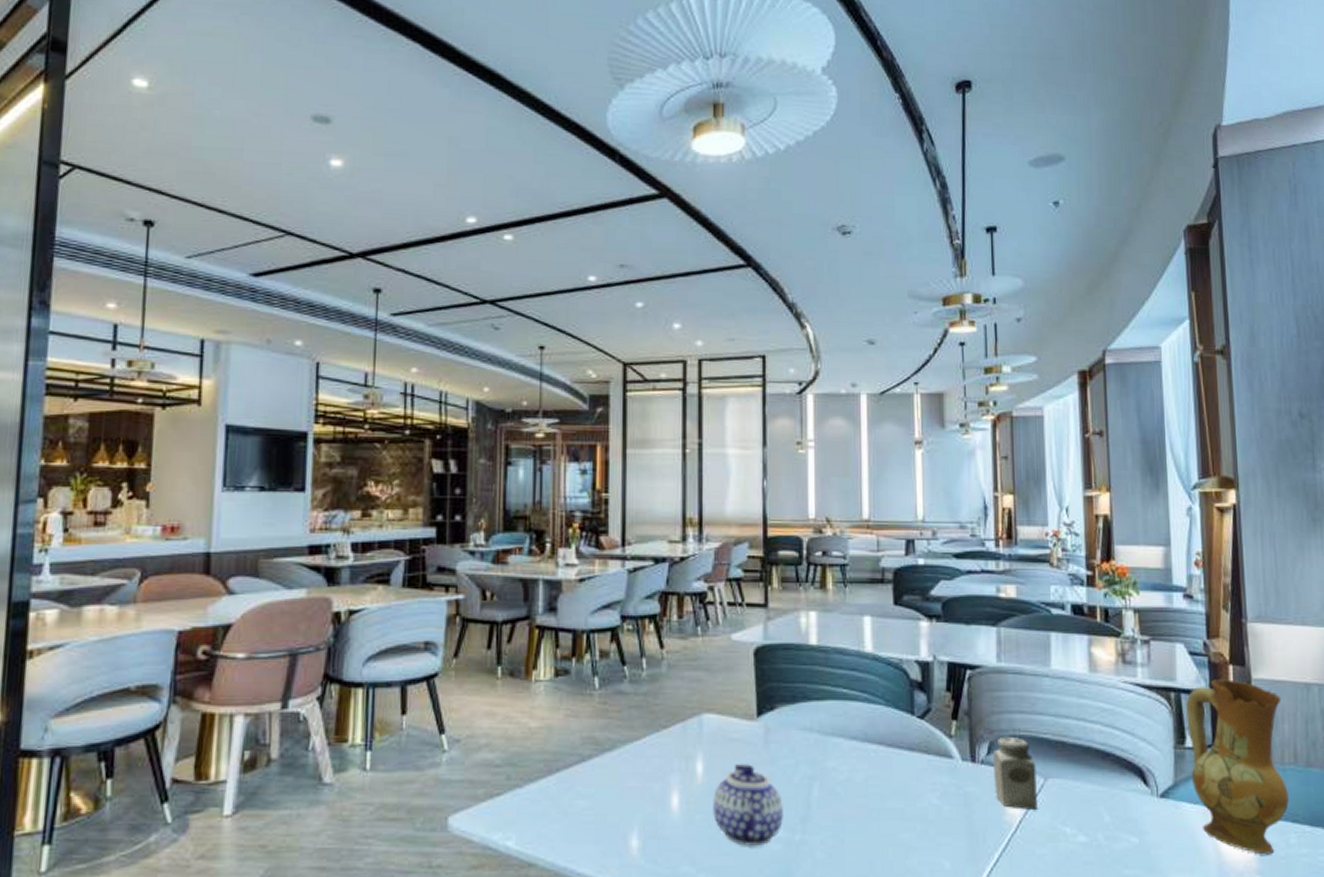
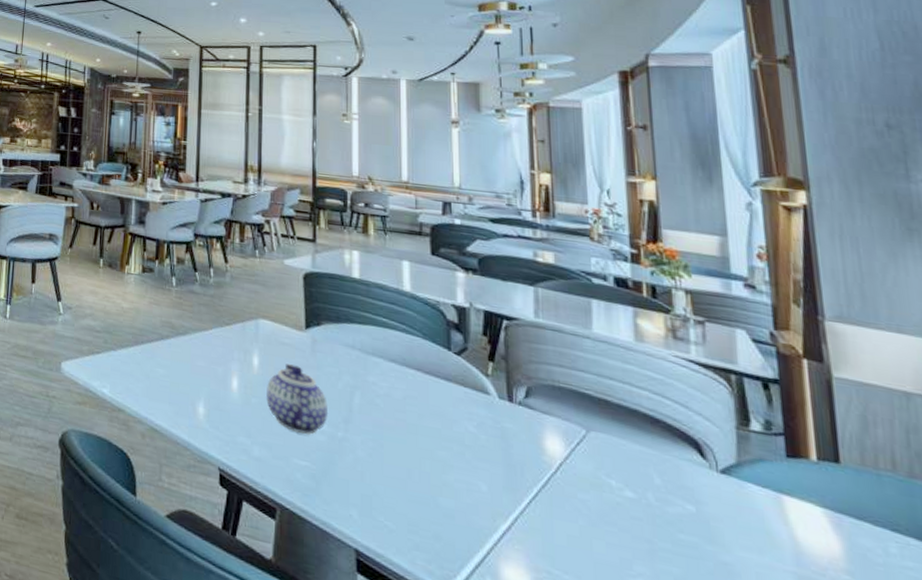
salt shaker: present [993,736,1037,810] -> none [531,384,579,457]
ceramic jug: present [1186,679,1289,855] -> none [750,370,886,558]

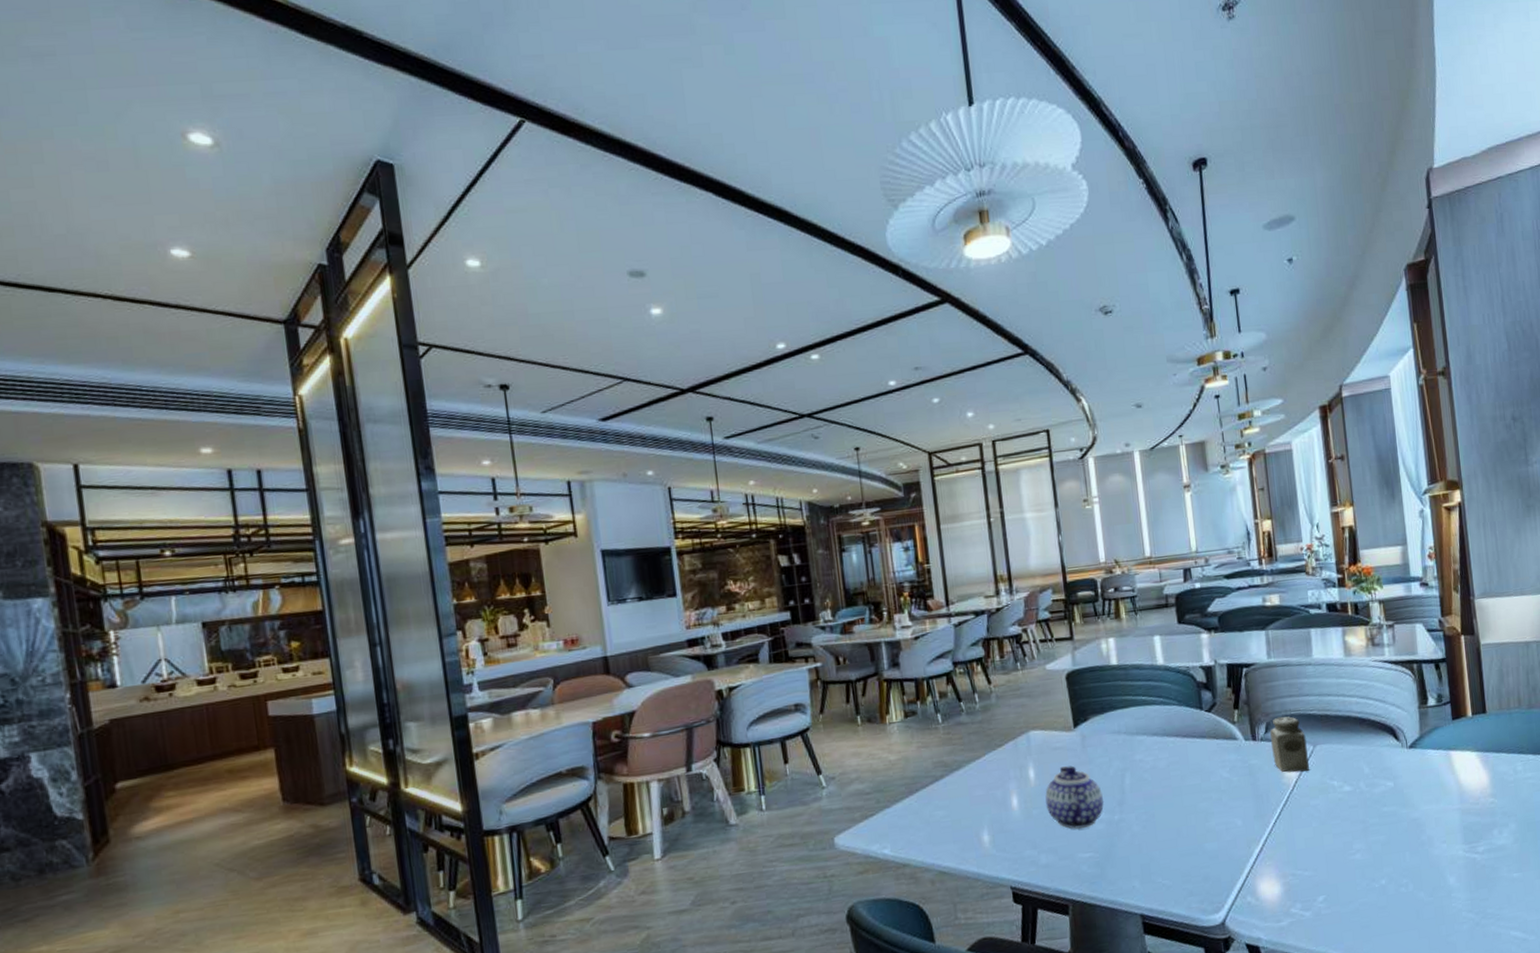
salt shaker: none [531,384,579,457] -> present [1270,716,1309,772]

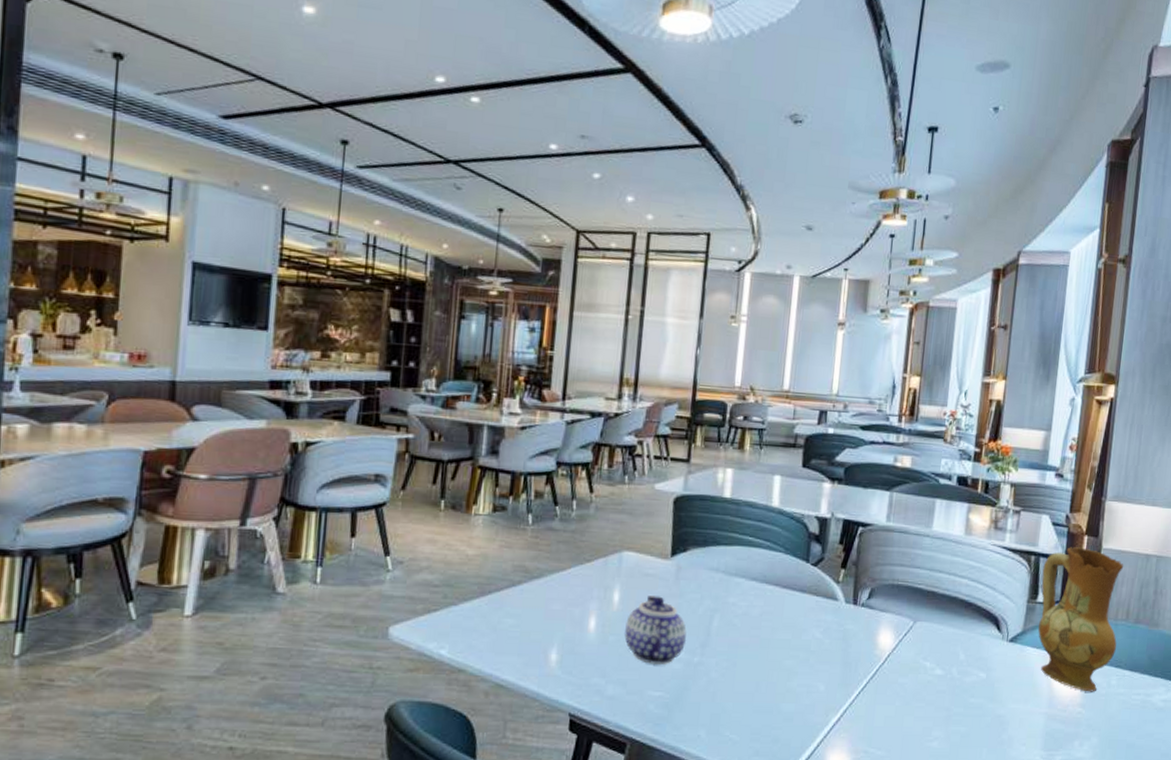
salt shaker: present [1270,716,1309,772] -> none [870,584,908,646]
ceramic jug: none [1426,647,1515,782] -> present [1038,547,1124,692]

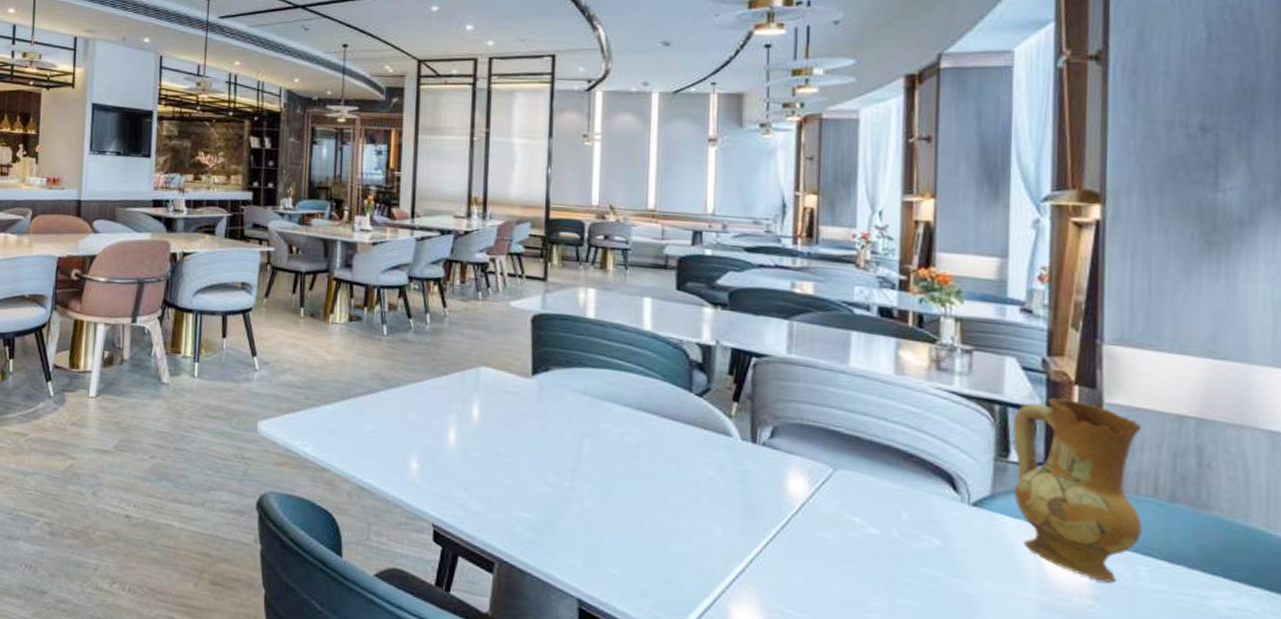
teapot: present [624,596,687,664] -> none [486,413,555,486]

